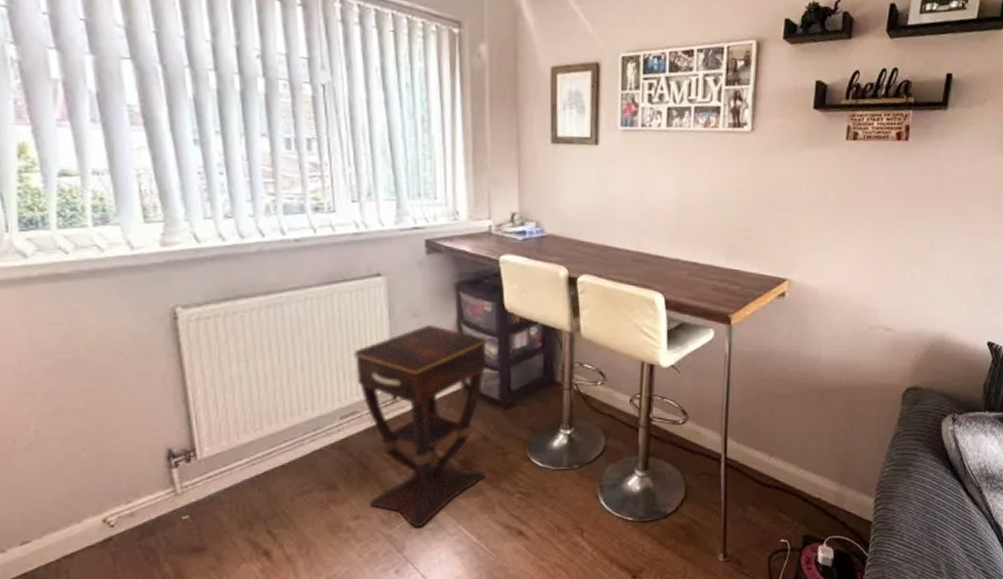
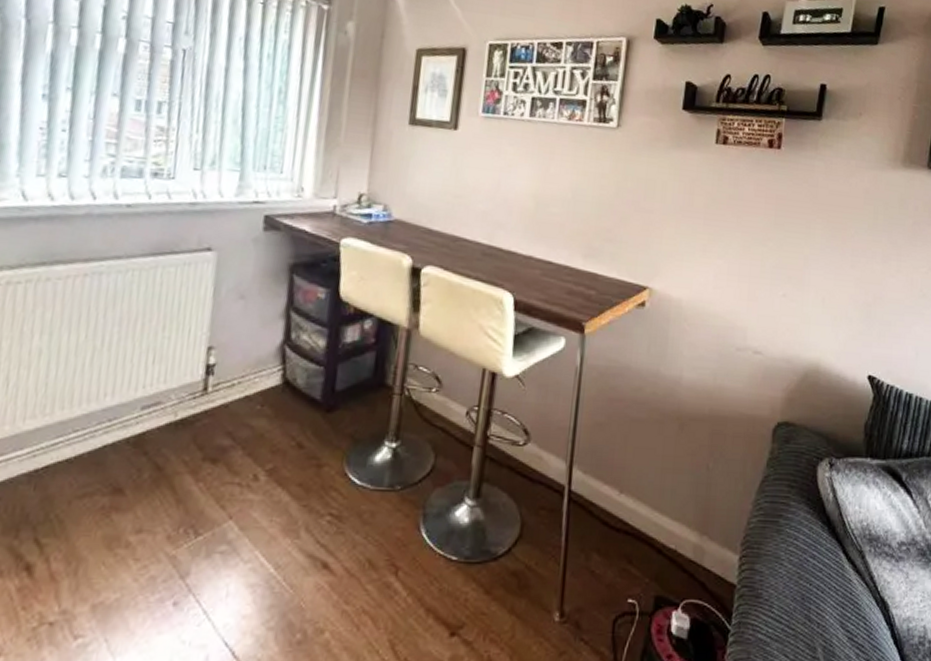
side table: present [354,325,487,528] -> none [156,309,316,550]

